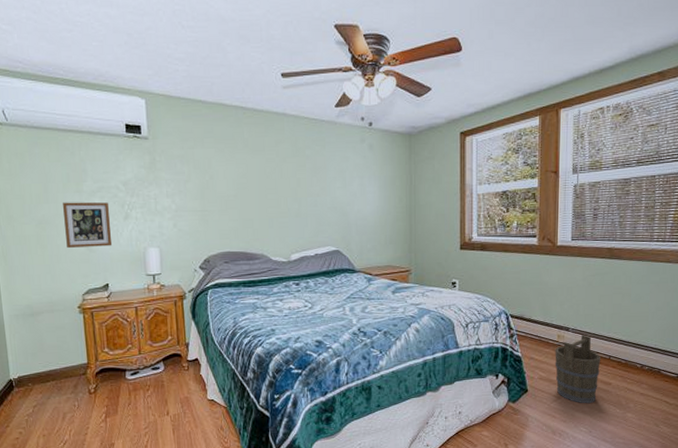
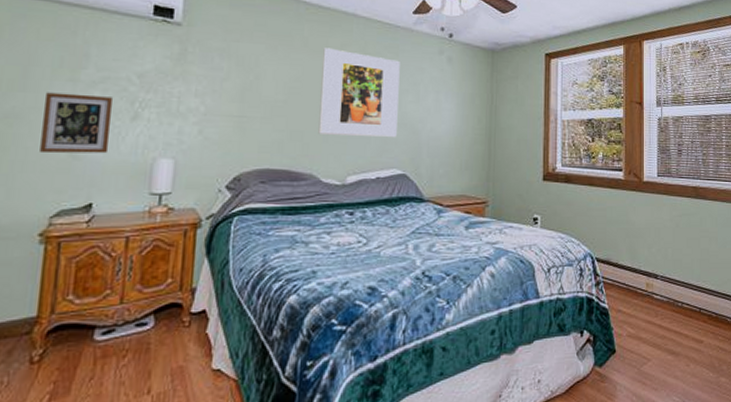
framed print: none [261,146,329,221] -> present [318,48,400,137]
bucket: present [555,334,601,404] -> none [644,283,692,367]

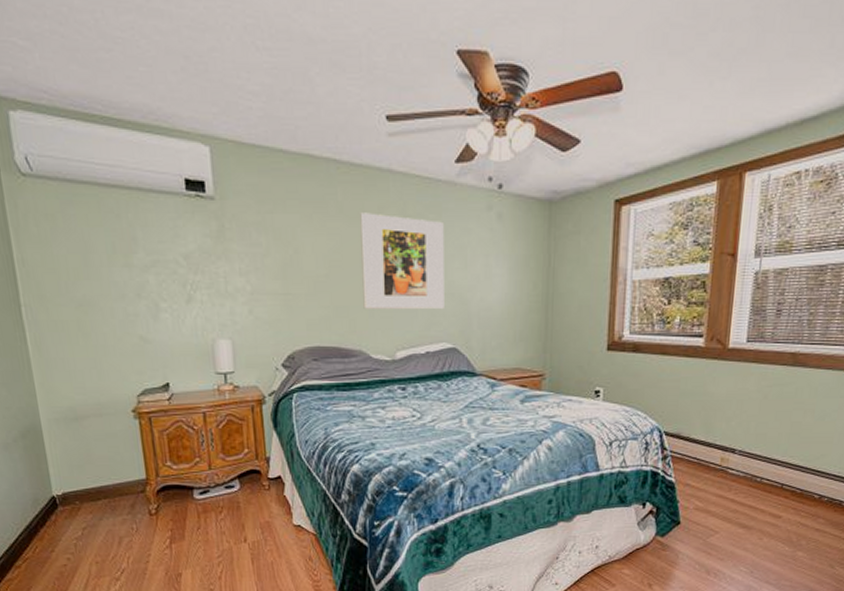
picture frame: present [40,92,113,154] -> none [108,279,173,338]

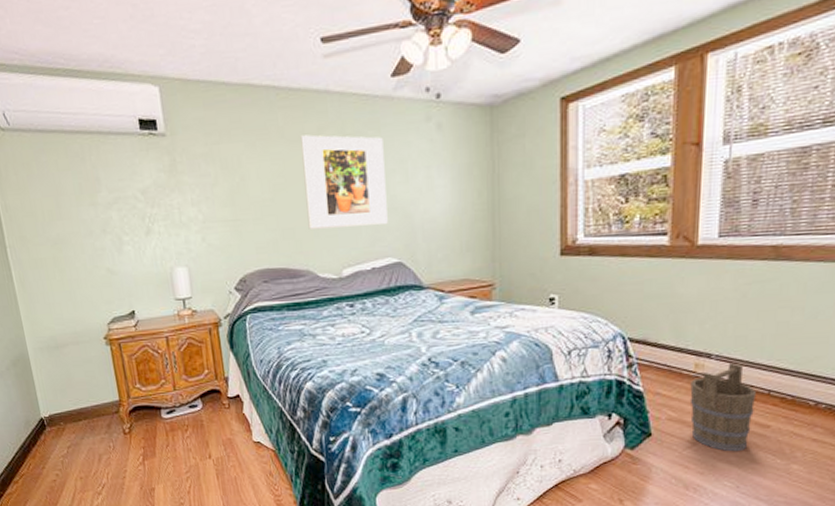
bucket: none [714,458,772,540] -> present [689,363,757,452]

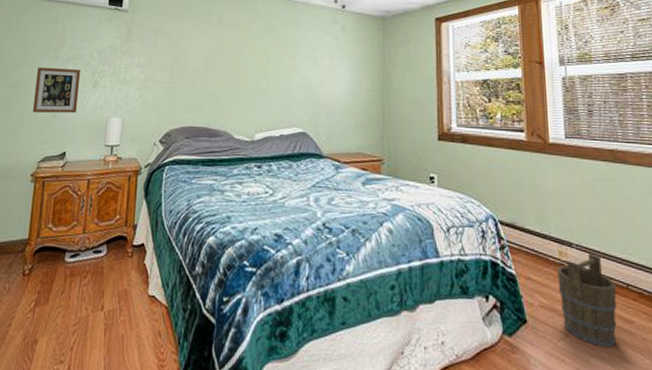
picture frame: none [77,215,136,272] -> present [33,67,80,113]
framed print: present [300,134,388,229] -> none [231,23,299,99]

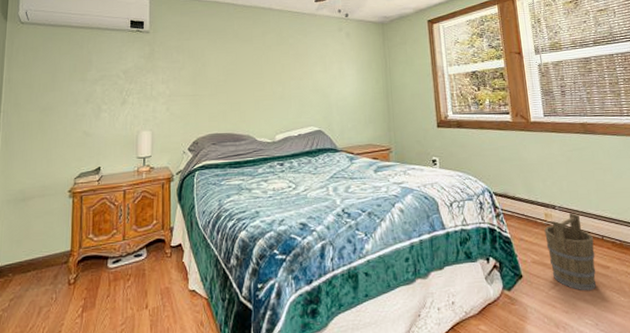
picture frame: present [33,67,80,113] -> none [66,89,109,133]

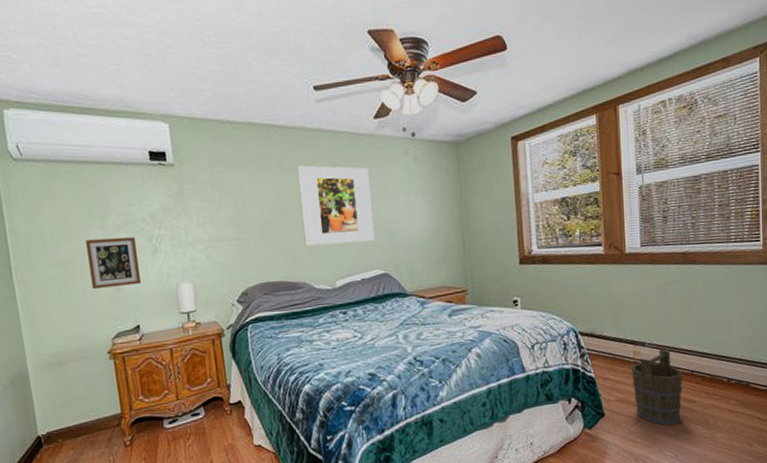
picture frame: none [66,89,109,133] -> present [86,237,142,290]
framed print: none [249,36,311,104] -> present [297,165,375,246]

